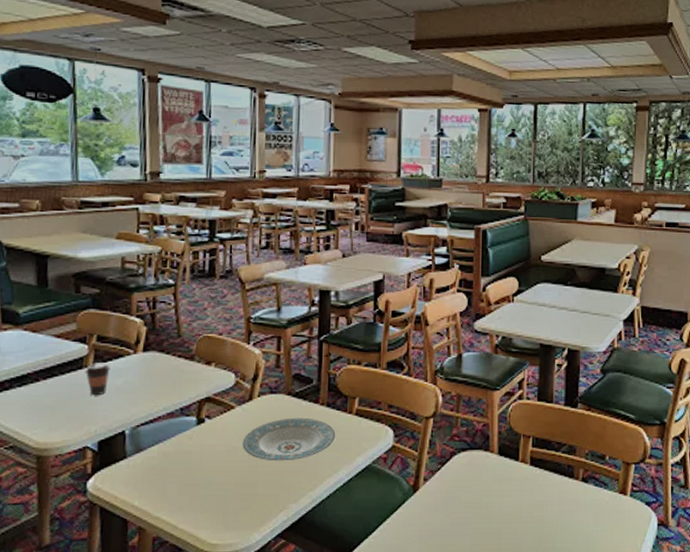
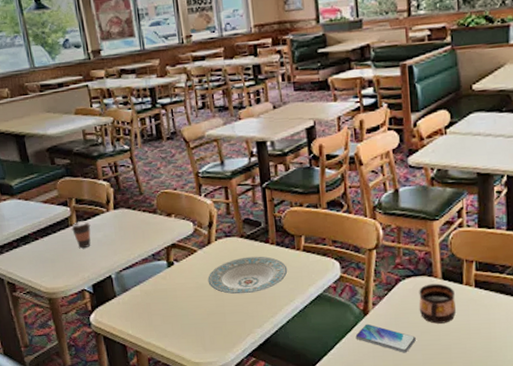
smartphone: none [401,502,466,538] -> present [355,323,416,353]
cup: none [472,459,509,504] -> present [419,283,456,324]

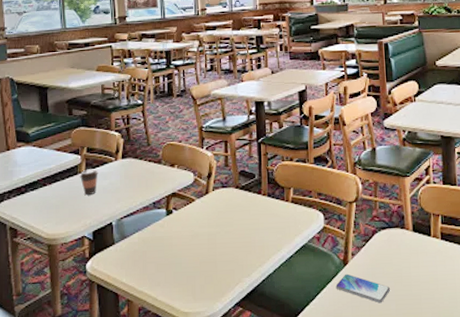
plate: present [208,256,288,295] -> none [203,206,277,243]
cup: present [419,283,456,324] -> none [392,235,425,274]

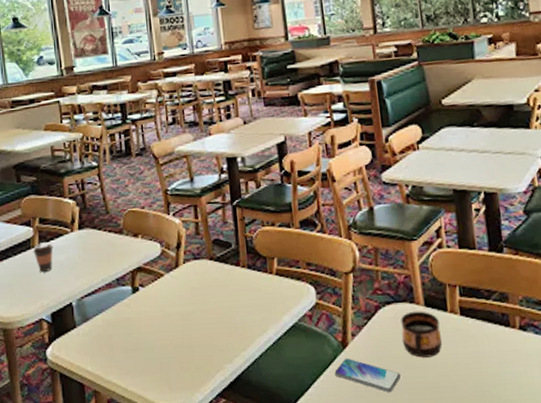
cup: none [392,235,425,274] -> present [401,311,442,358]

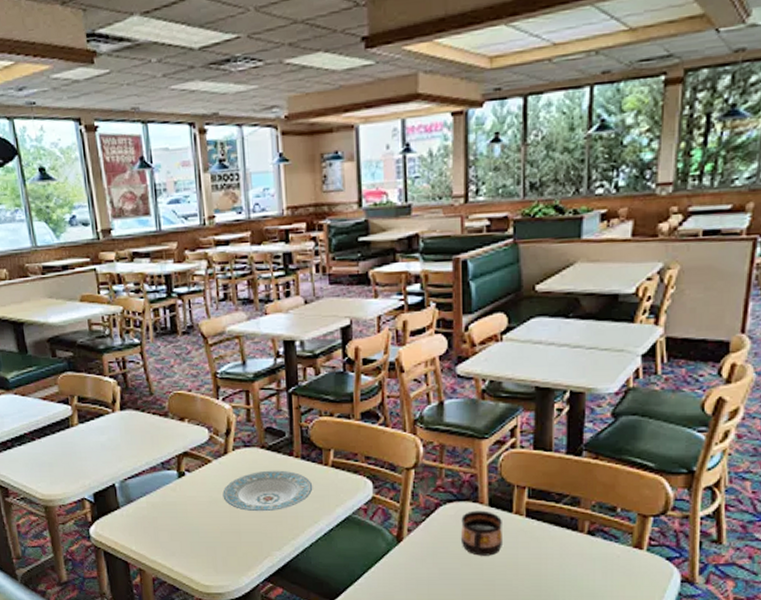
coffee cup: present [32,242,53,273] -> none [71,422,94,453]
plate: none [175,280,260,324] -> present [222,470,313,512]
smartphone: present [334,358,401,393] -> none [386,552,455,587]

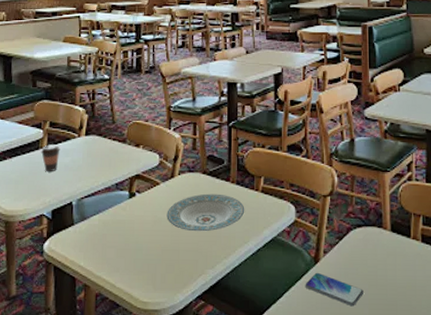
coffee cup: none [71,422,94,453] -> present [40,144,60,172]
smartphone: none [386,552,455,587] -> present [305,272,363,307]
cup: present [460,510,502,556] -> none [368,235,403,277]

